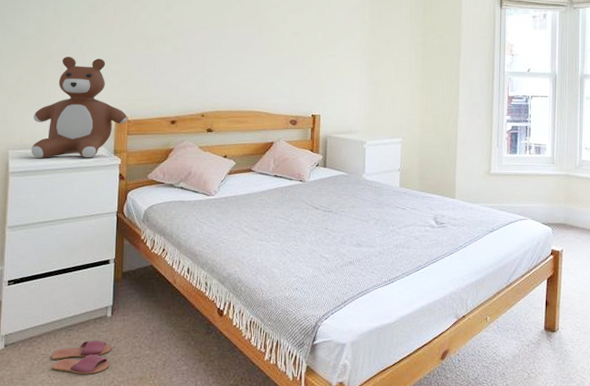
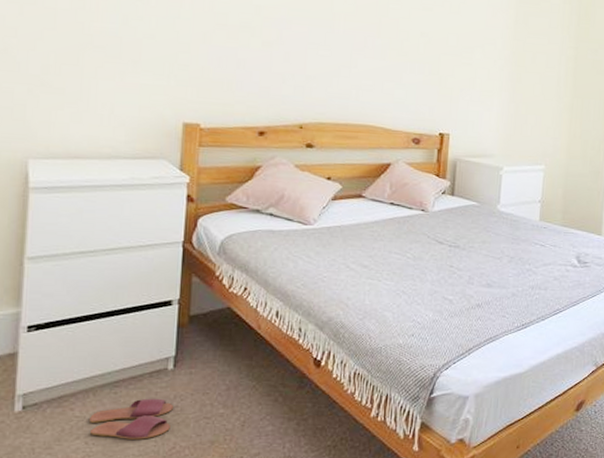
teddy bear: present [31,57,128,159] -> none [61,41,201,174]

